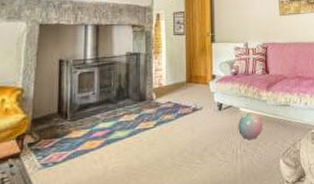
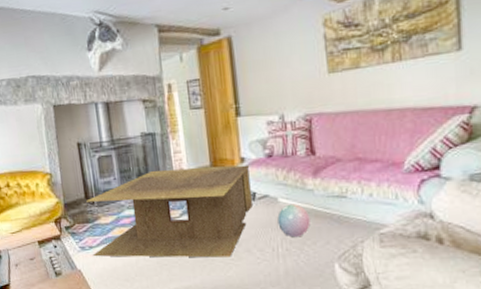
coffee table: none [55,81,219,173] -> present [86,165,252,258]

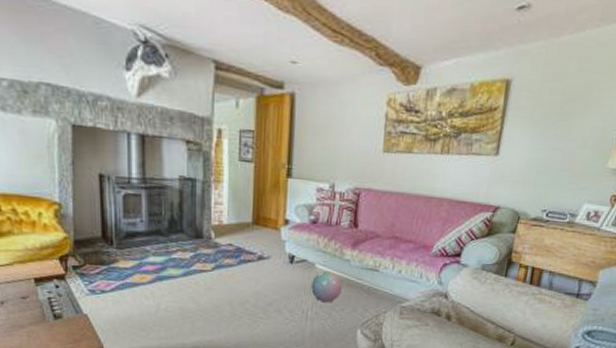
coffee table: present [86,165,252,258] -> none [103,218,293,315]

